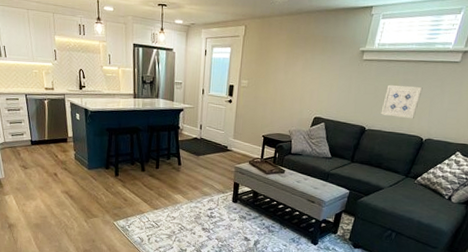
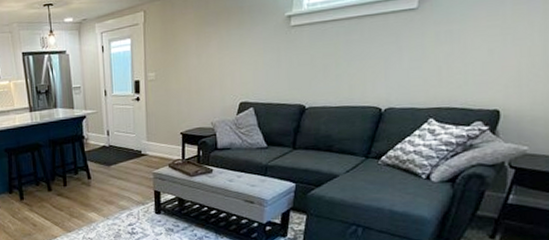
wall art: present [381,85,423,119] -> none [322,47,373,88]

